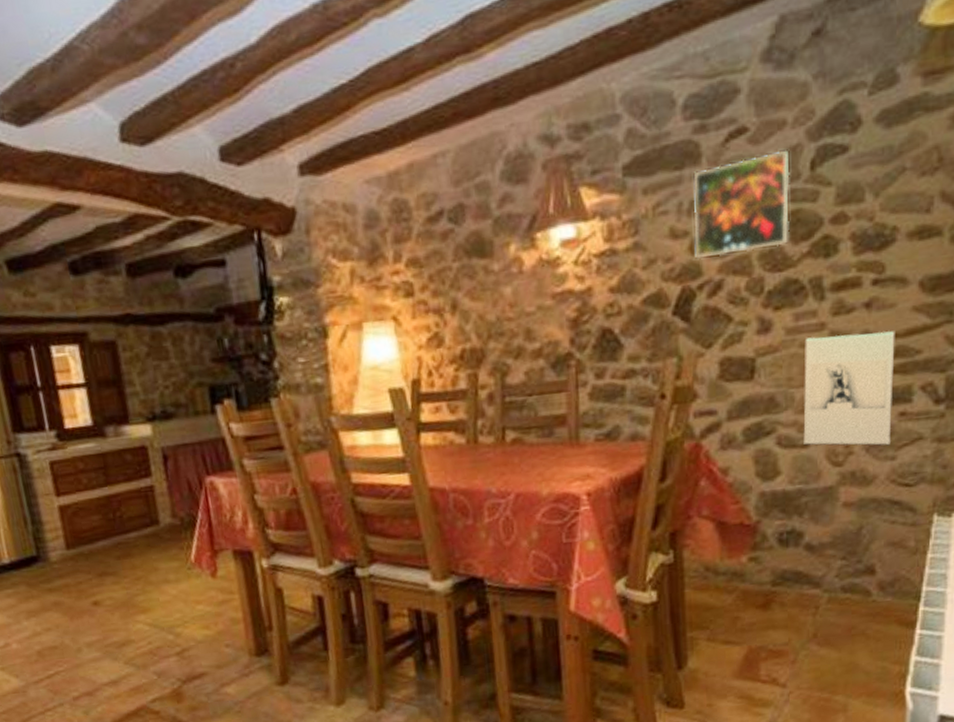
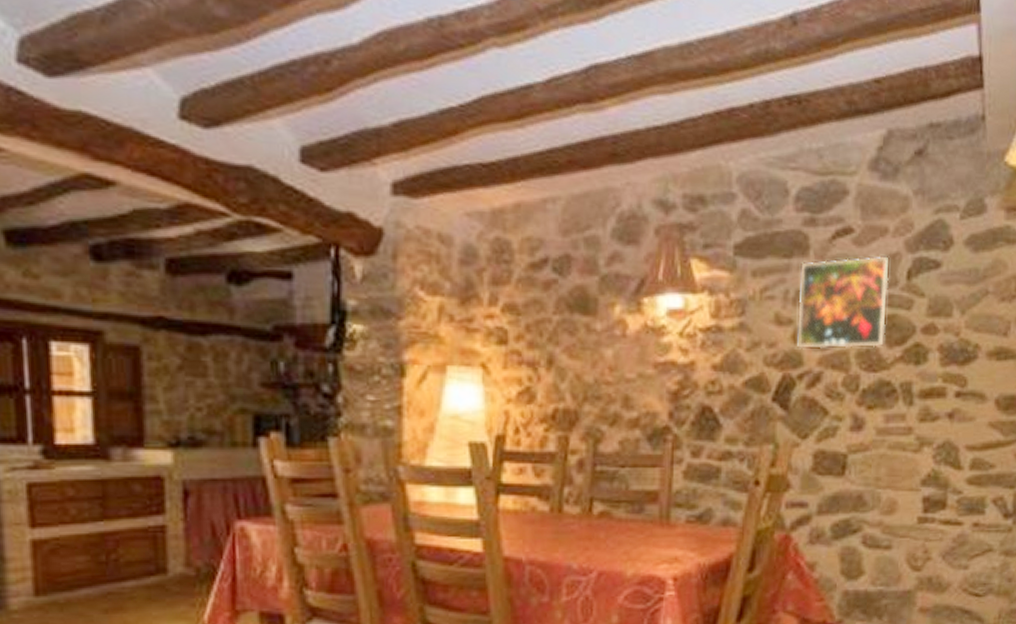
wall sculpture: present [803,331,895,446] -> none [887,440,973,555]

